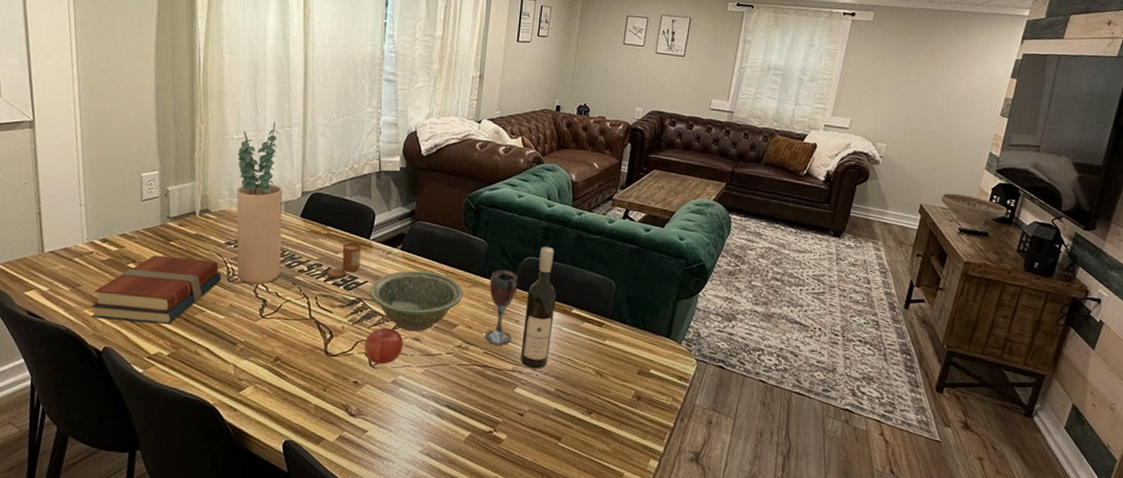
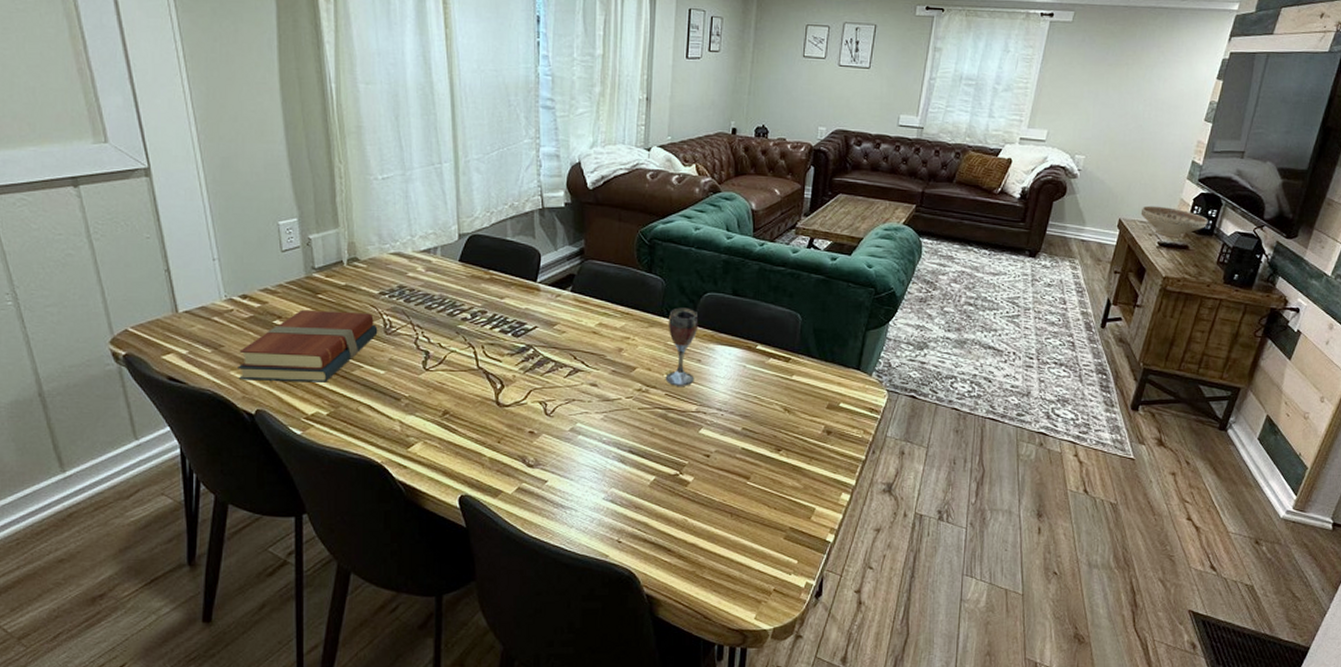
vase: present [236,122,283,285] -> none [384,158,443,336]
candle: present [327,242,361,279] -> none [493,286,528,326]
fruit: present [364,327,404,364] -> none [539,374,580,412]
bowl: present [369,270,463,332] -> none [540,313,641,377]
bottle: present [520,247,557,369] -> none [703,281,740,409]

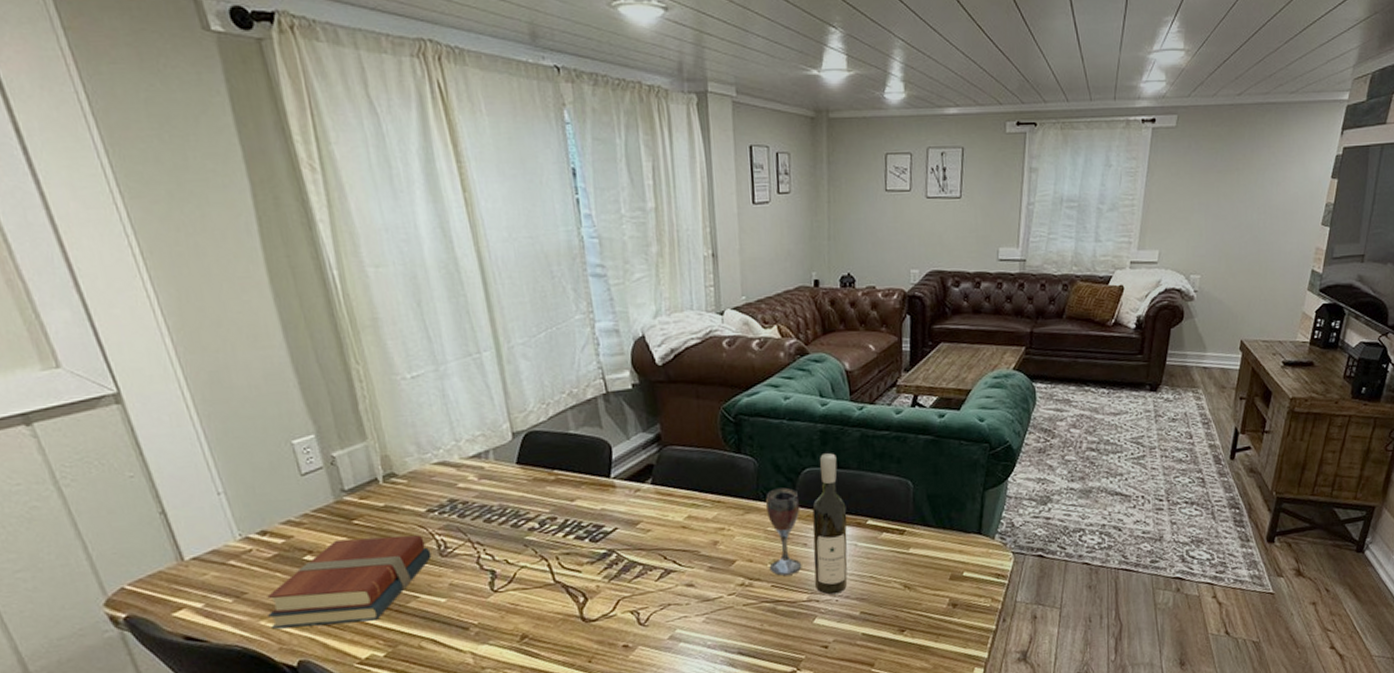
bottle: none [703,281,740,409] -> present [812,453,848,595]
decorative bowl: present [1140,205,1208,237] -> none [1262,322,1332,355]

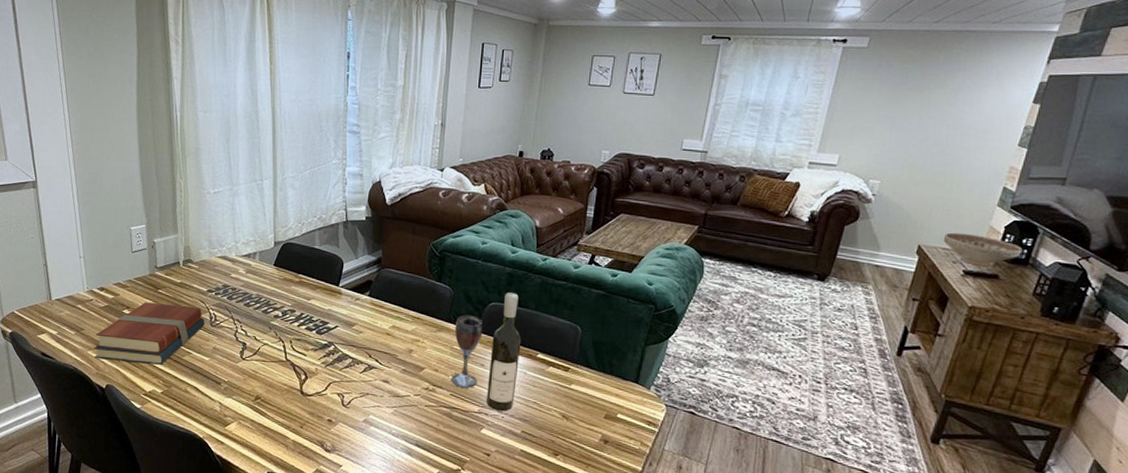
decorative bowl: none [1262,322,1332,355] -> present [943,232,1023,266]

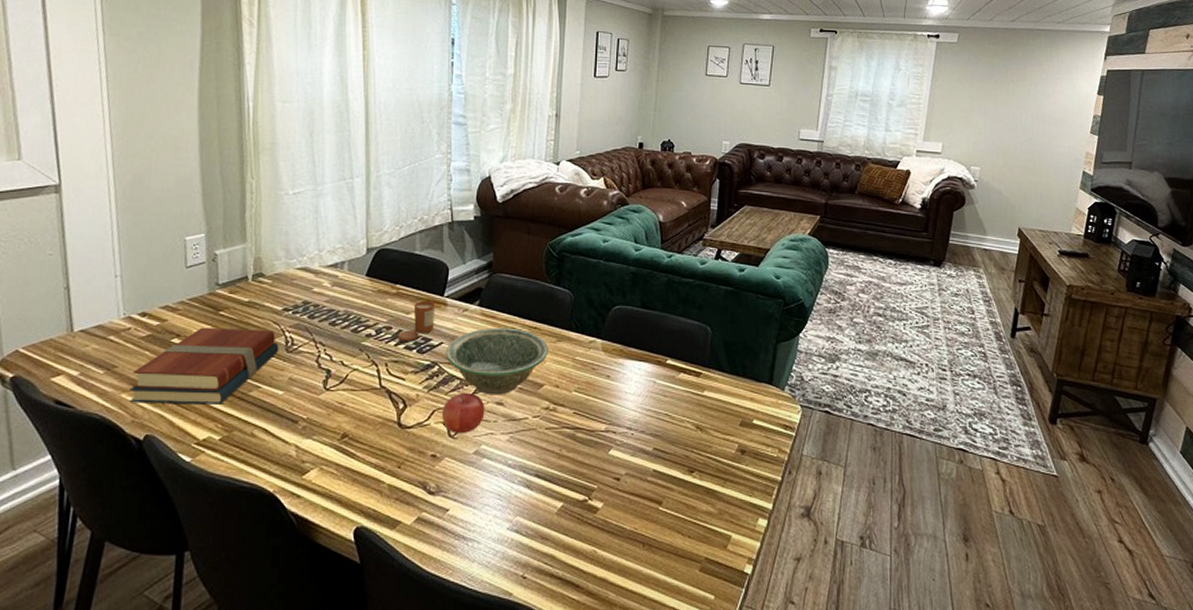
candle: none [300,289,331,324] -> present [398,300,435,342]
fruit: none [337,370,373,404] -> present [442,392,485,433]
bowl: none [340,315,429,375] -> present [445,327,548,395]
cup: present [450,315,483,388] -> none [573,321,608,404]
bottle: present [485,293,522,412] -> none [613,294,649,428]
decorative bowl: present [943,232,1023,266] -> none [1039,215,1105,246]

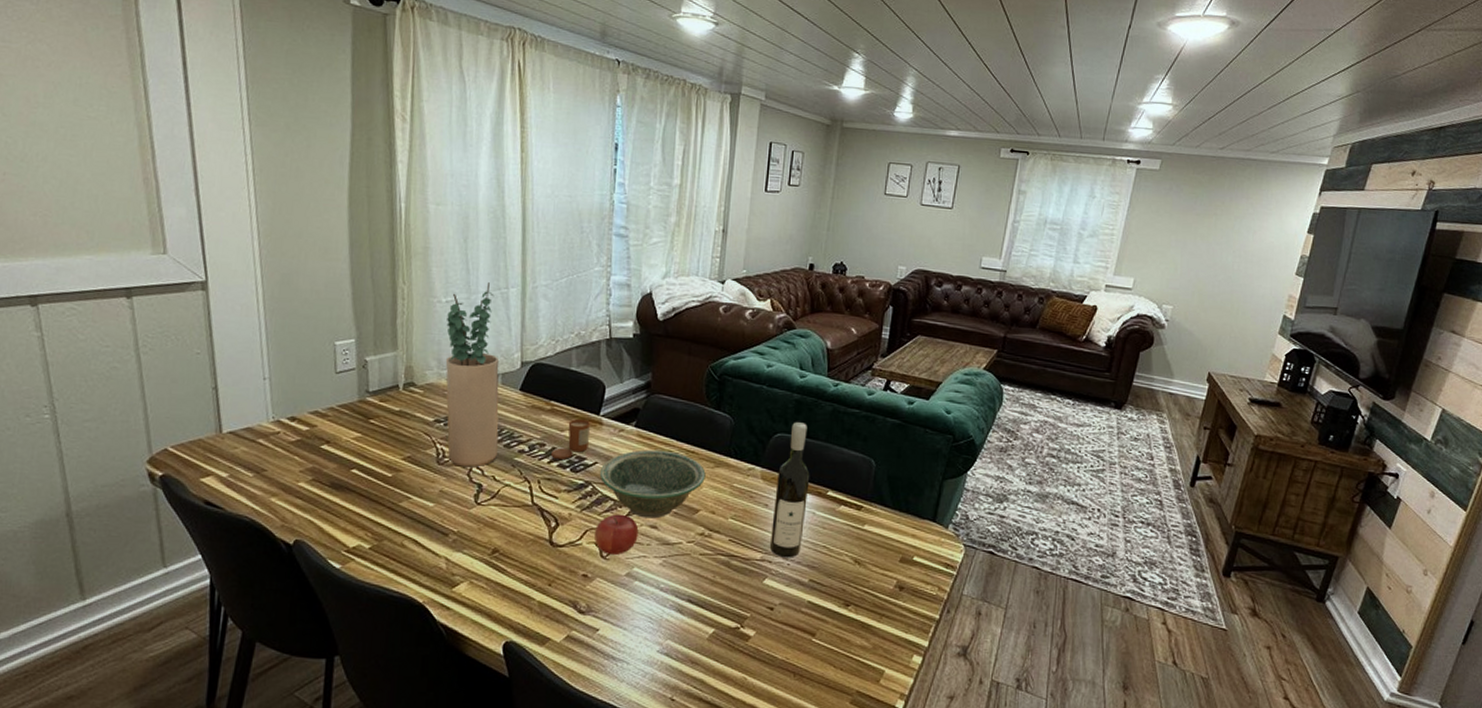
books: present [130,327,279,405] -> none [279,435,430,513]
vase: none [293,173,347,354] -> present [445,282,499,468]
bottle: none [613,294,649,428] -> present [769,422,810,558]

